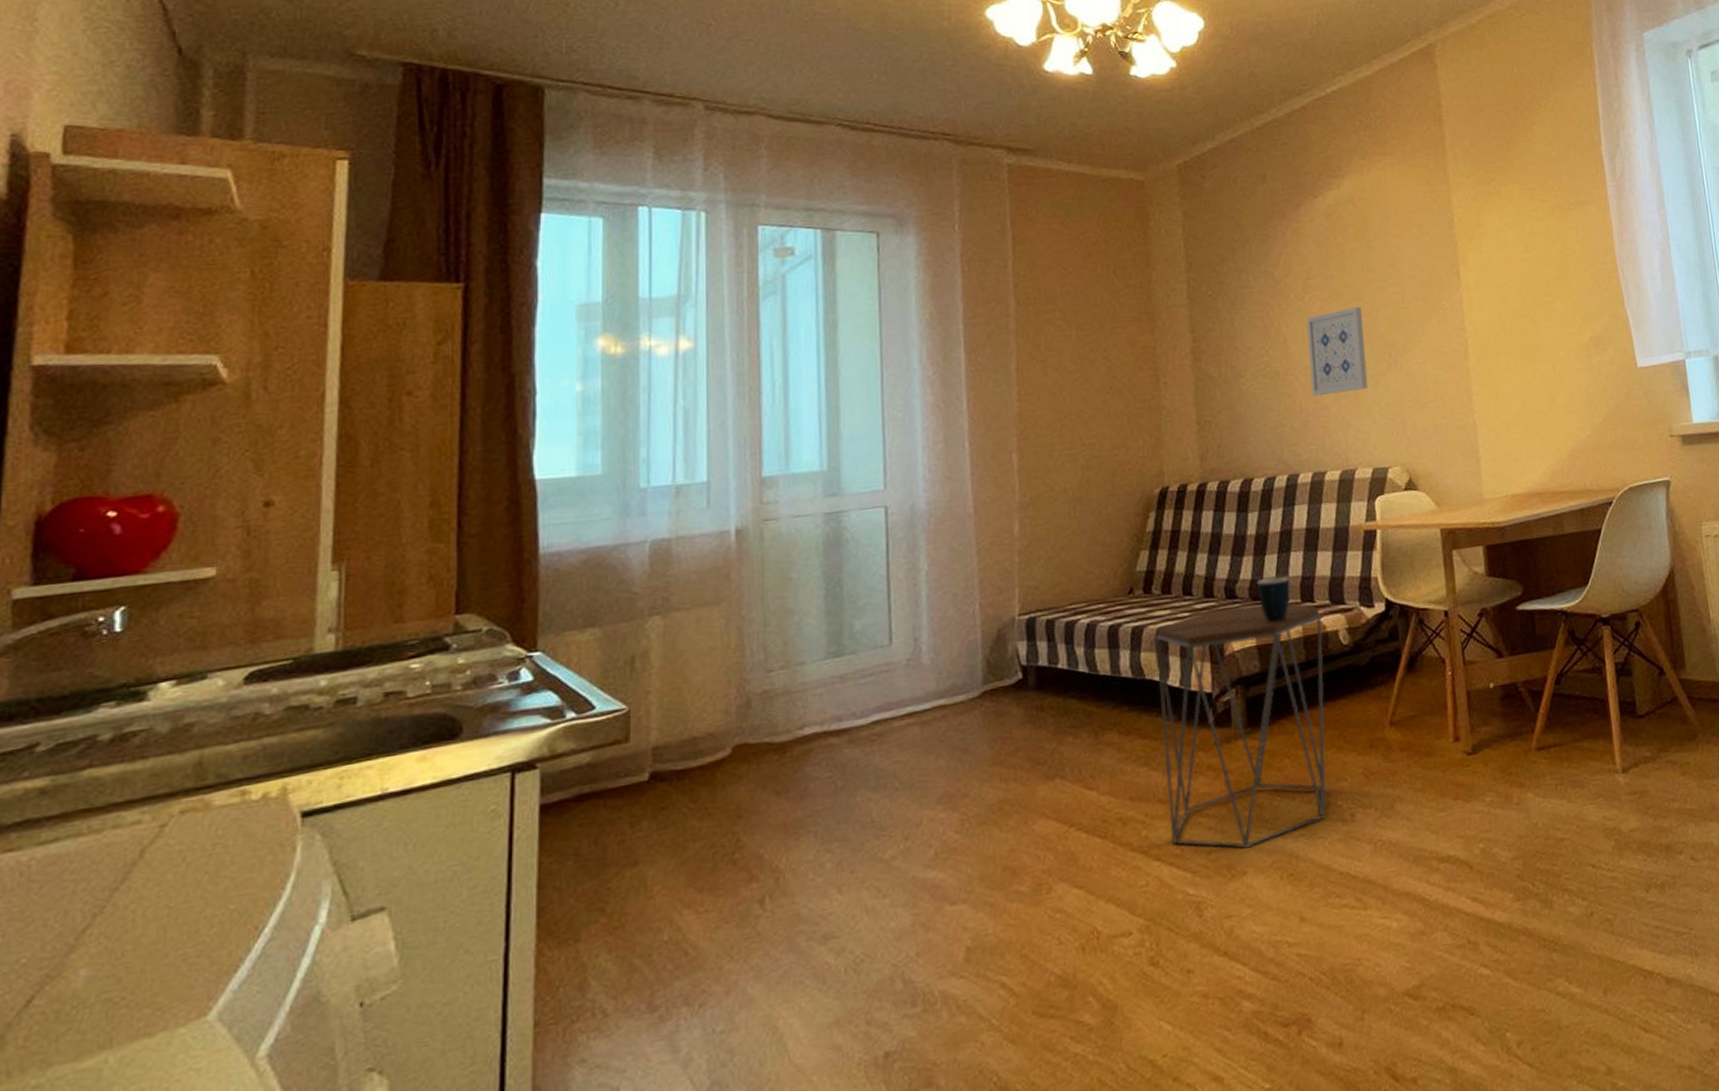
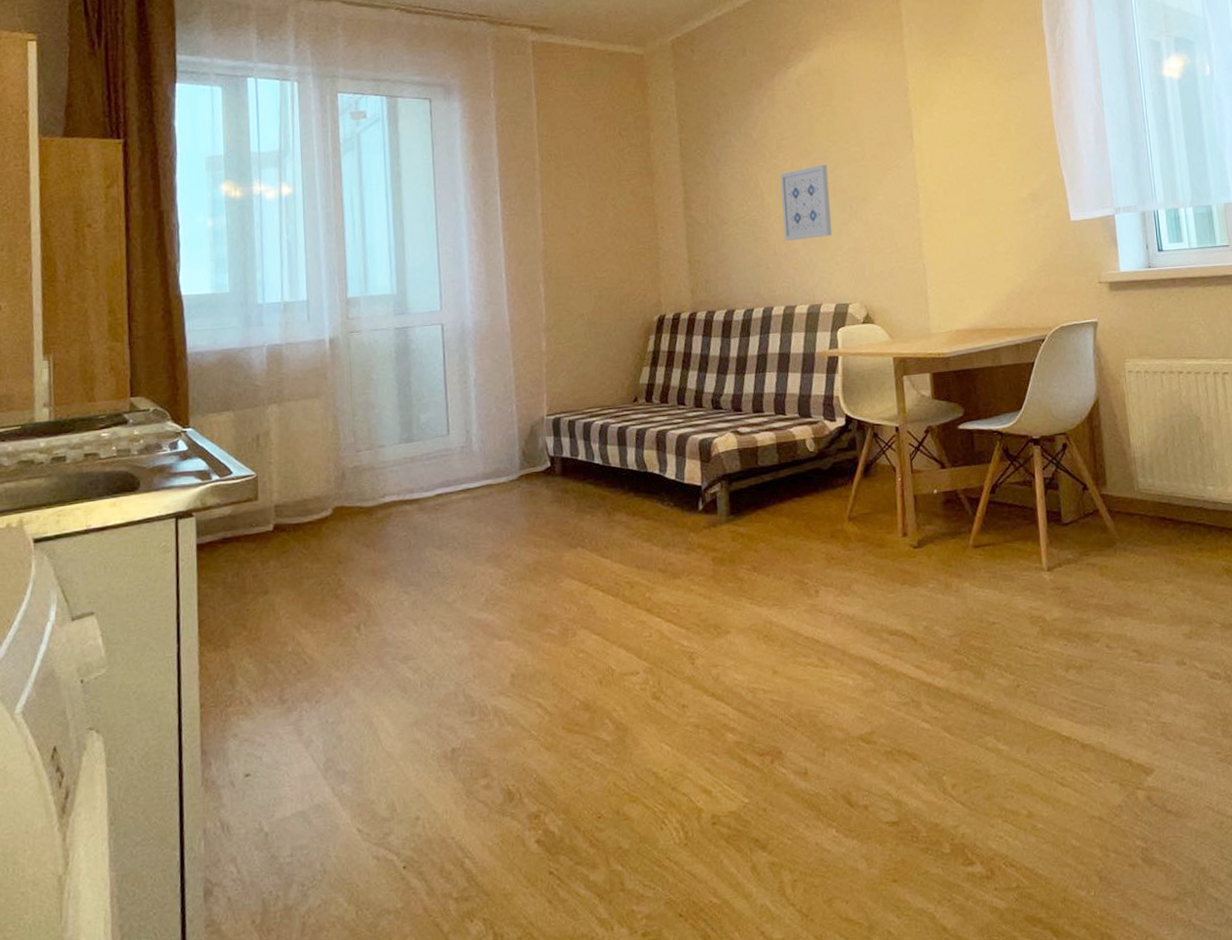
side table: present [1155,602,1327,849] -> none [655,414,795,613]
mug: present [1256,575,1291,622] -> none [737,391,766,430]

